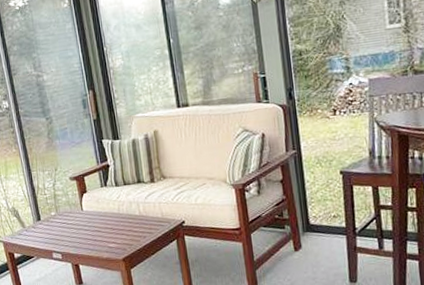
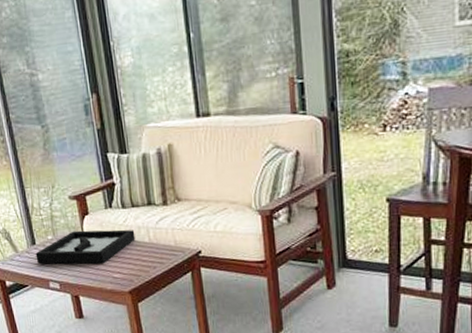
decorative tray: none [40,205,128,238] -> present [35,229,136,265]

